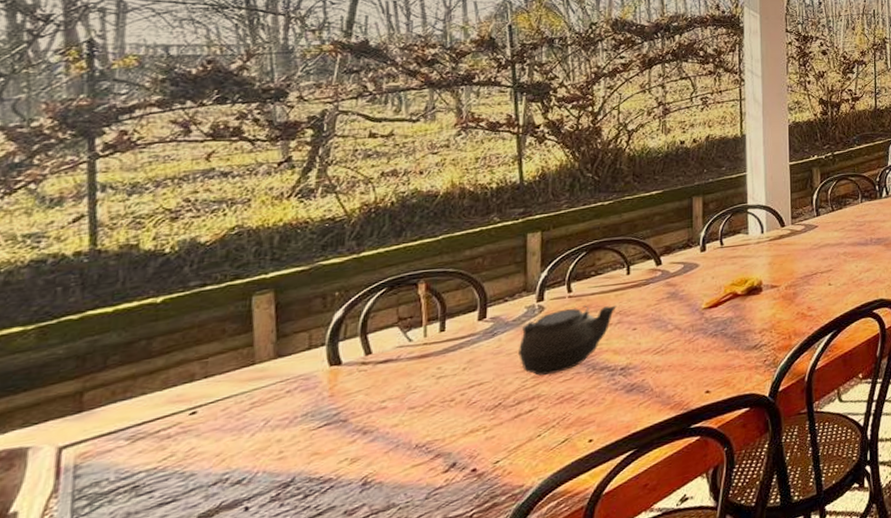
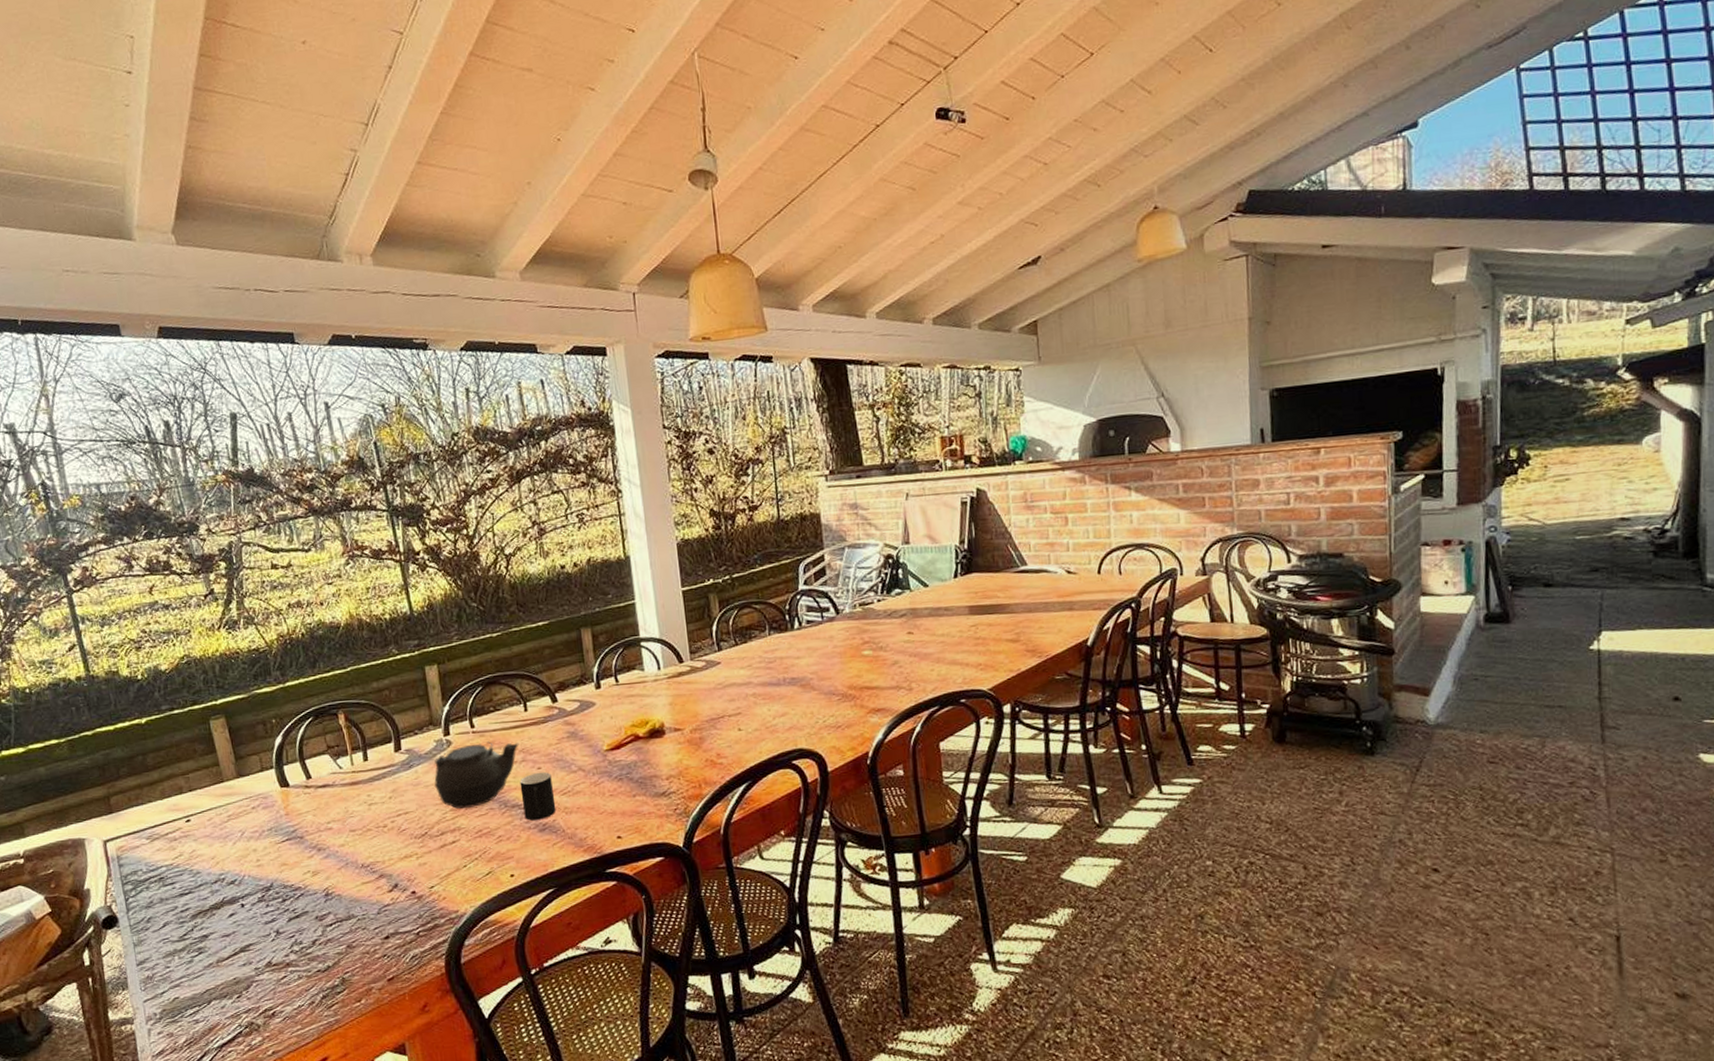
cup: none [612,332,647,382] -> present [519,771,556,821]

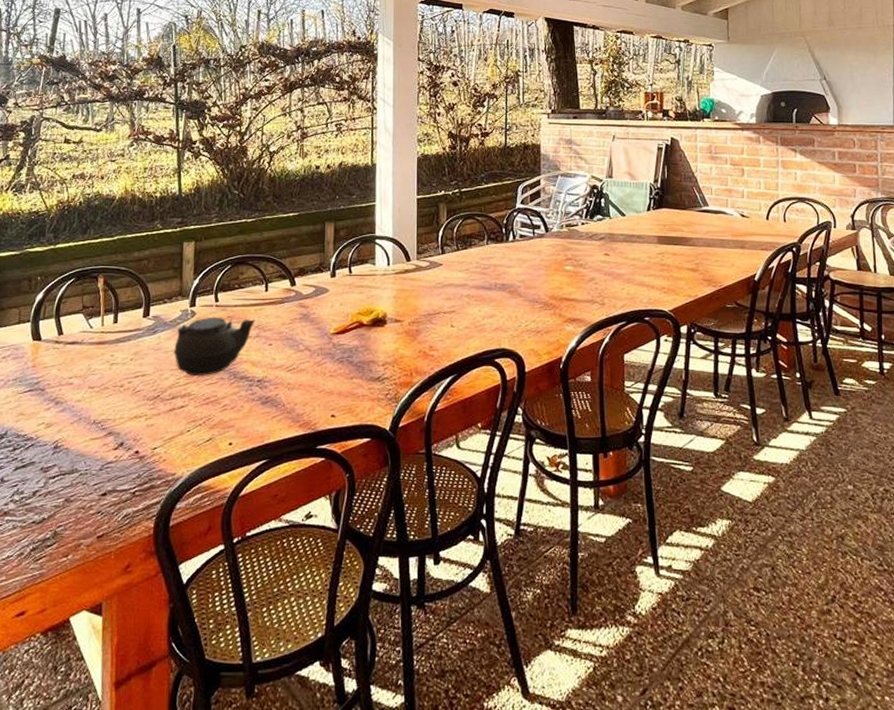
cup: present [519,771,556,821] -> none [250,348,281,393]

